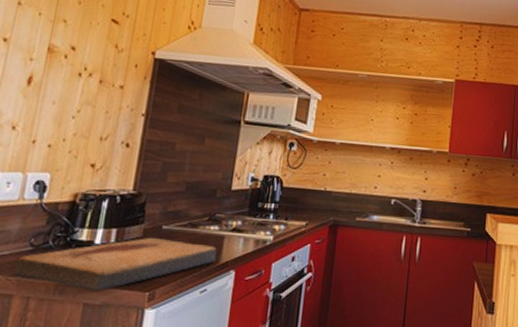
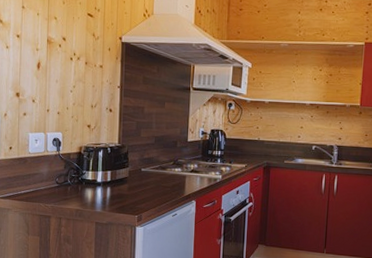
fish fossil: present [12,237,217,291] -> none [48,177,181,214]

